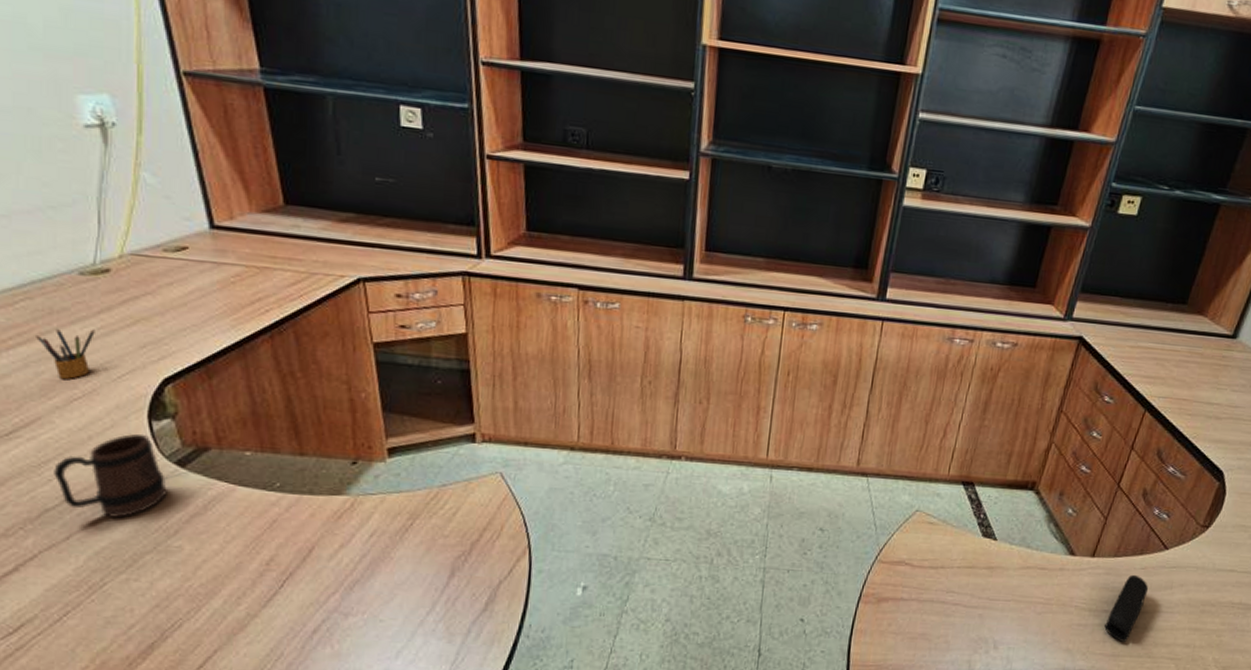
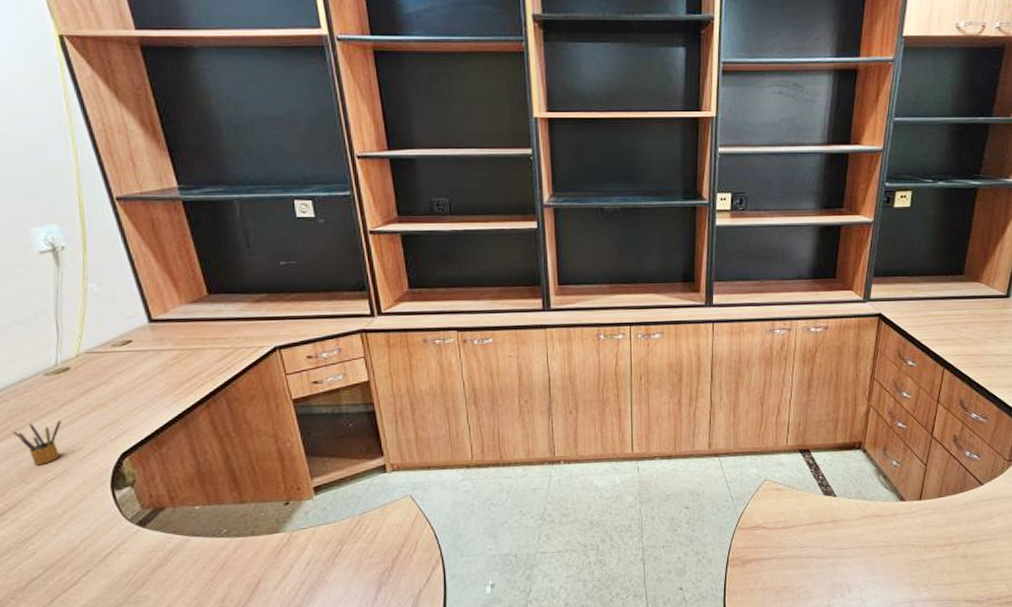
mug: present [54,433,169,519] -> none [36,503,134,579]
stapler: present [1104,574,1149,642] -> none [940,510,972,571]

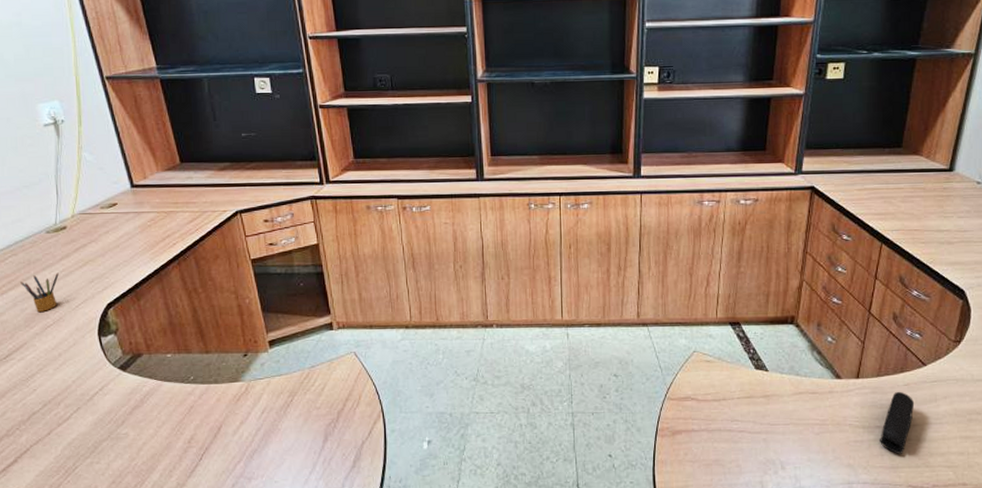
stapler: none [940,510,972,571] -> present [880,391,915,454]

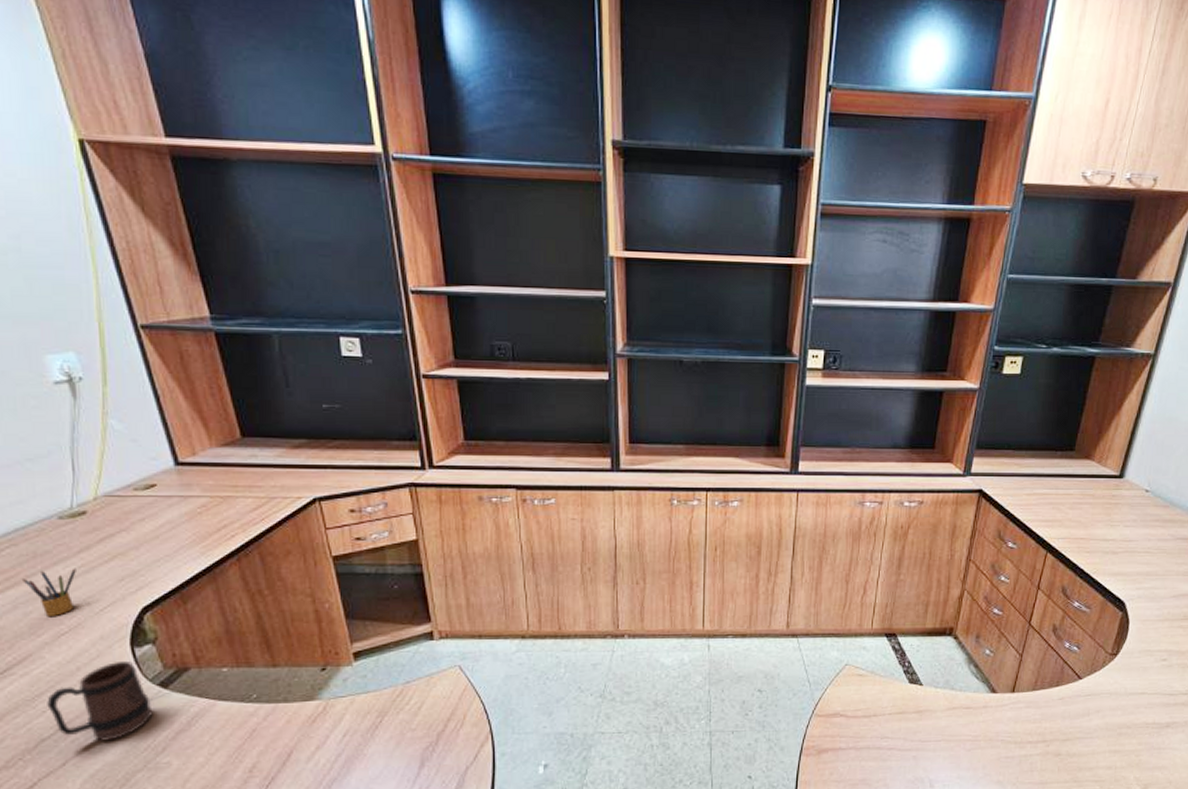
mug: none [37,348,116,416] -> present [47,660,155,742]
stapler: present [880,391,915,454] -> none [1030,705,1068,770]

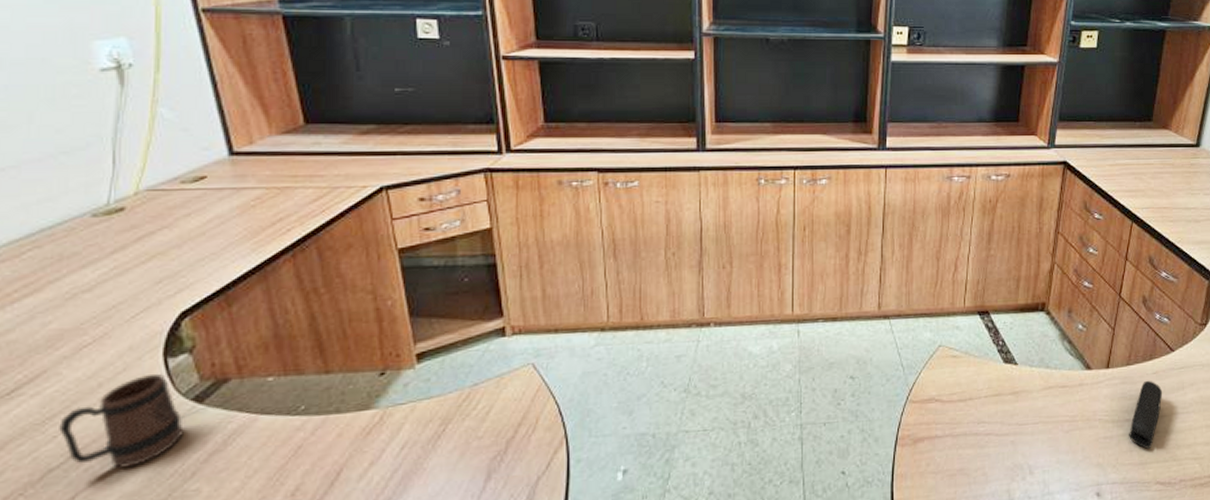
pencil box: present [22,568,76,616] -> none [44,270,107,326]
stapler: none [1030,705,1068,770] -> present [1129,380,1163,449]

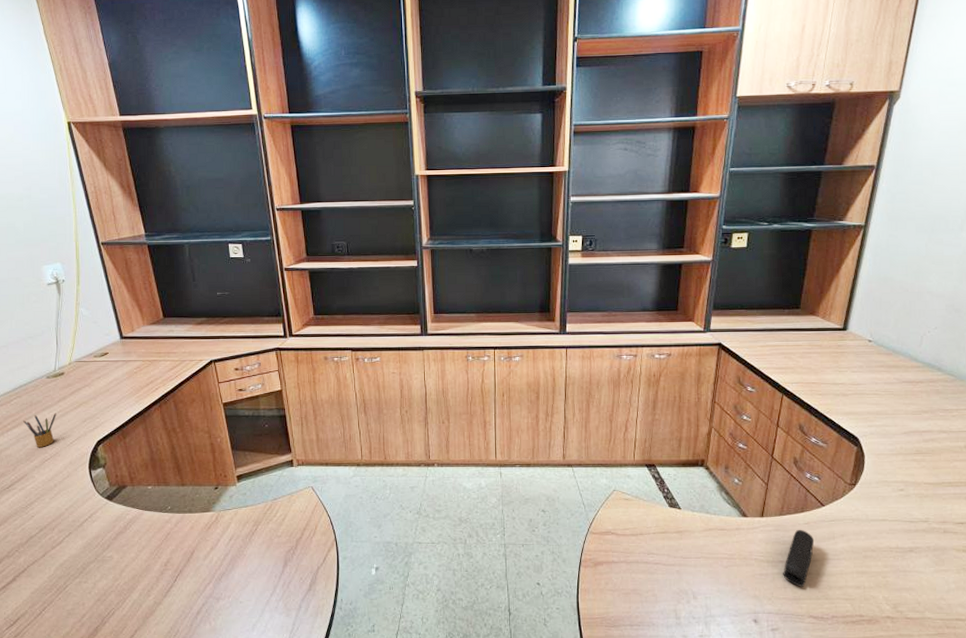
pencil box: none [44,270,107,326] -> present [23,413,56,447]
mug: present [59,373,185,469] -> none [35,480,103,540]

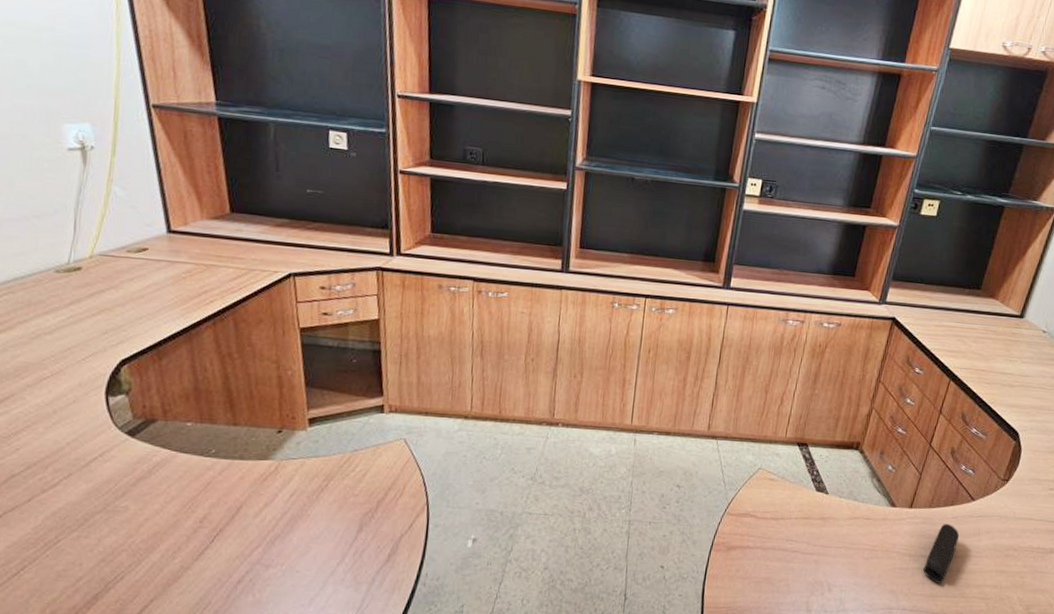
pencil box: present [23,413,56,447] -> none [15,318,65,361]

